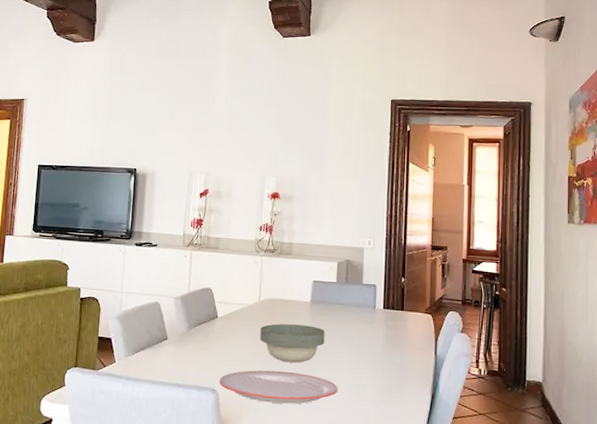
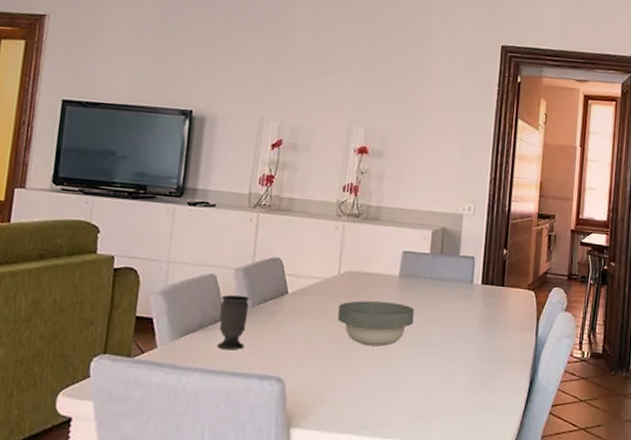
cup: none [162,319,187,365] -> present [217,295,250,349]
plate: present [219,370,338,404] -> none [286,355,427,394]

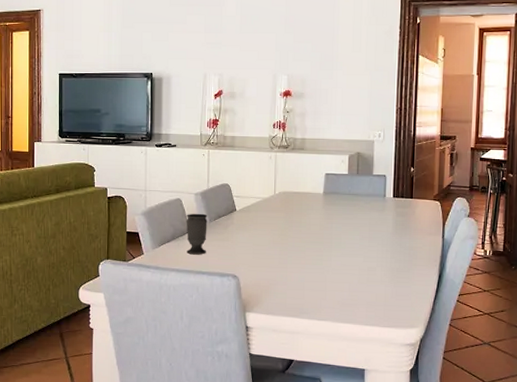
bowl: present [338,300,415,347] -> none [276,214,338,250]

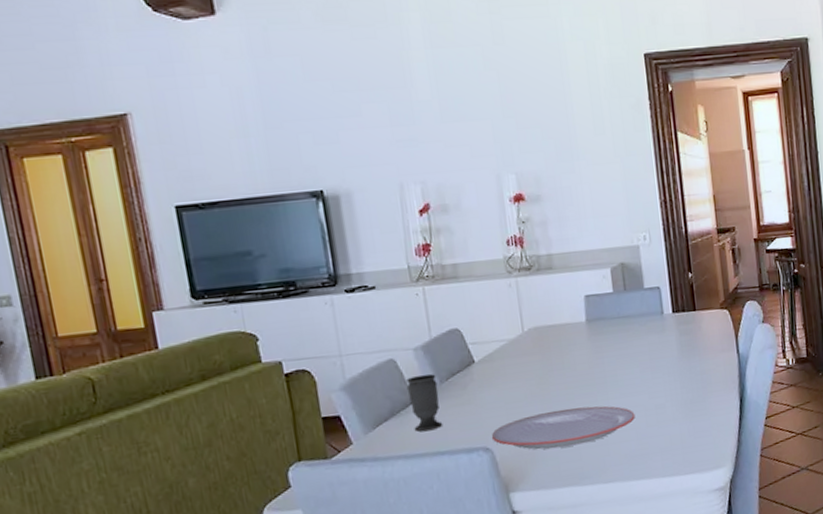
plate: none [239,257,350,287] -> present [491,405,635,450]

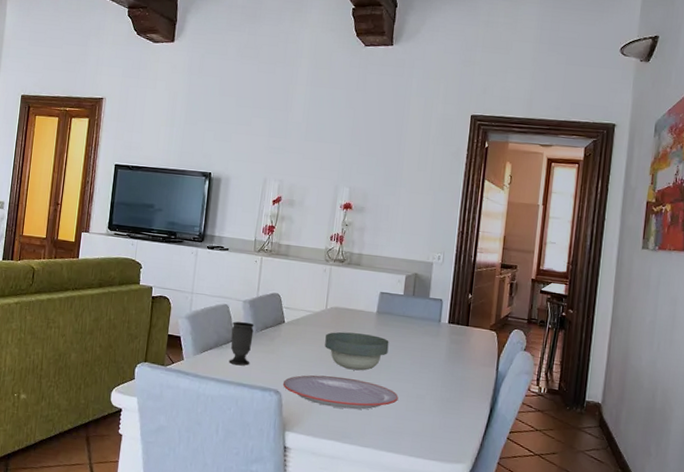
bowl: none [531,349,611,399] -> present [325,331,389,371]

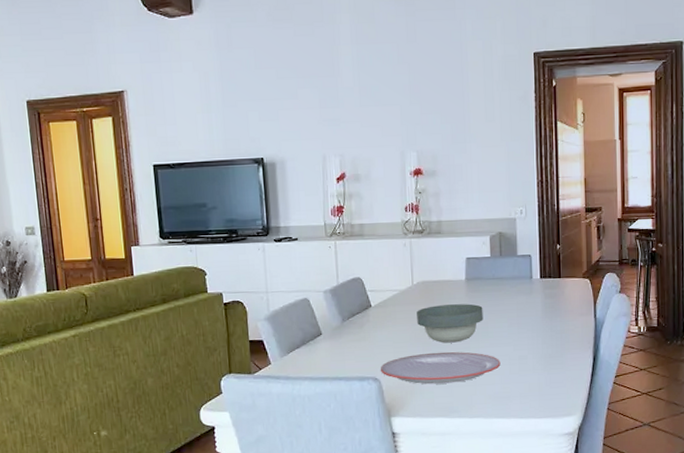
cup: present [229,321,254,366] -> none [316,313,342,359]

